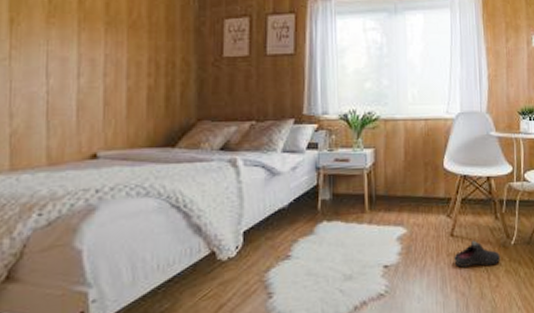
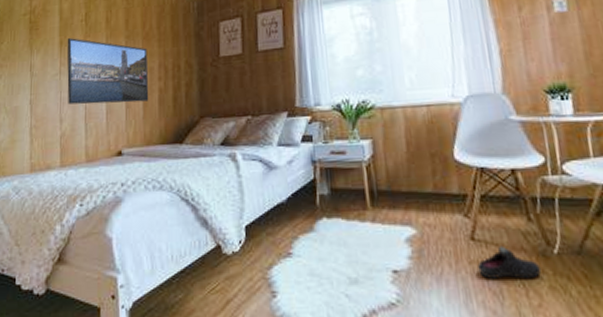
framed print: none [20,16,135,100] -> present [67,38,149,105]

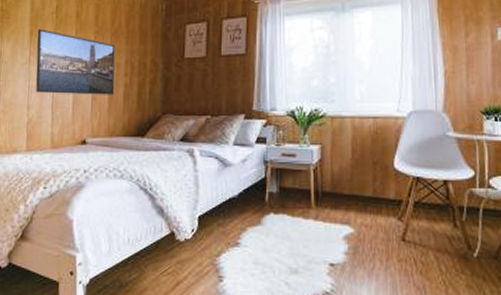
shoe: present [477,245,542,281] -> none [406,247,461,278]

